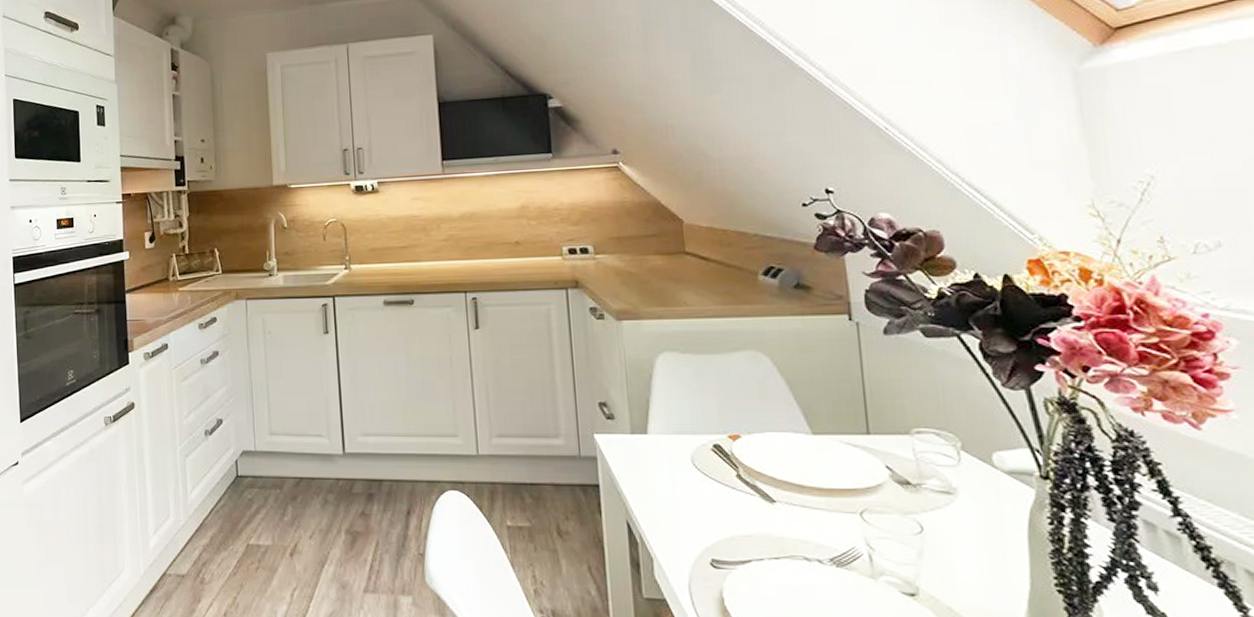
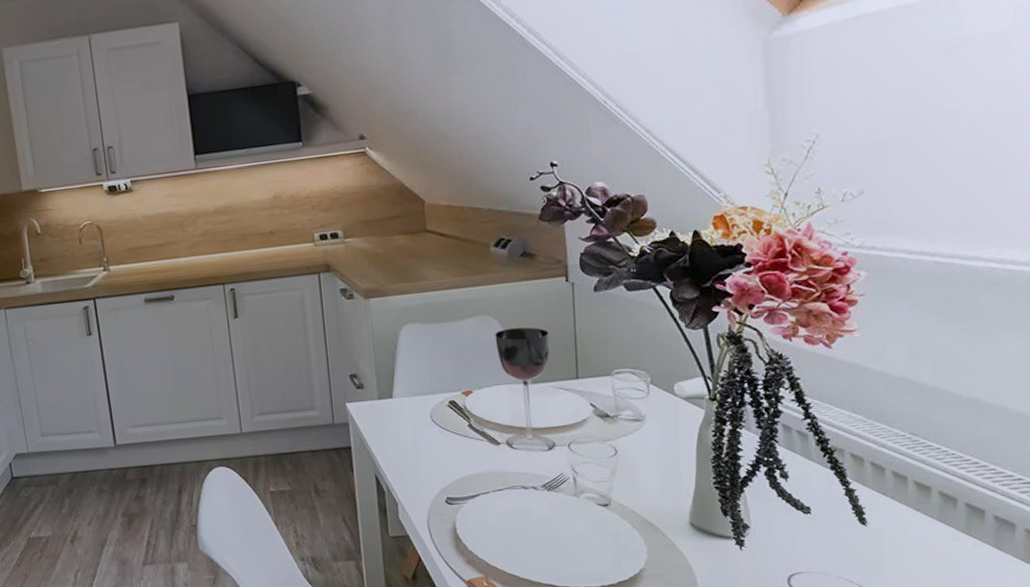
wineglass: none [766,367,844,518] -> present [495,327,555,452]

